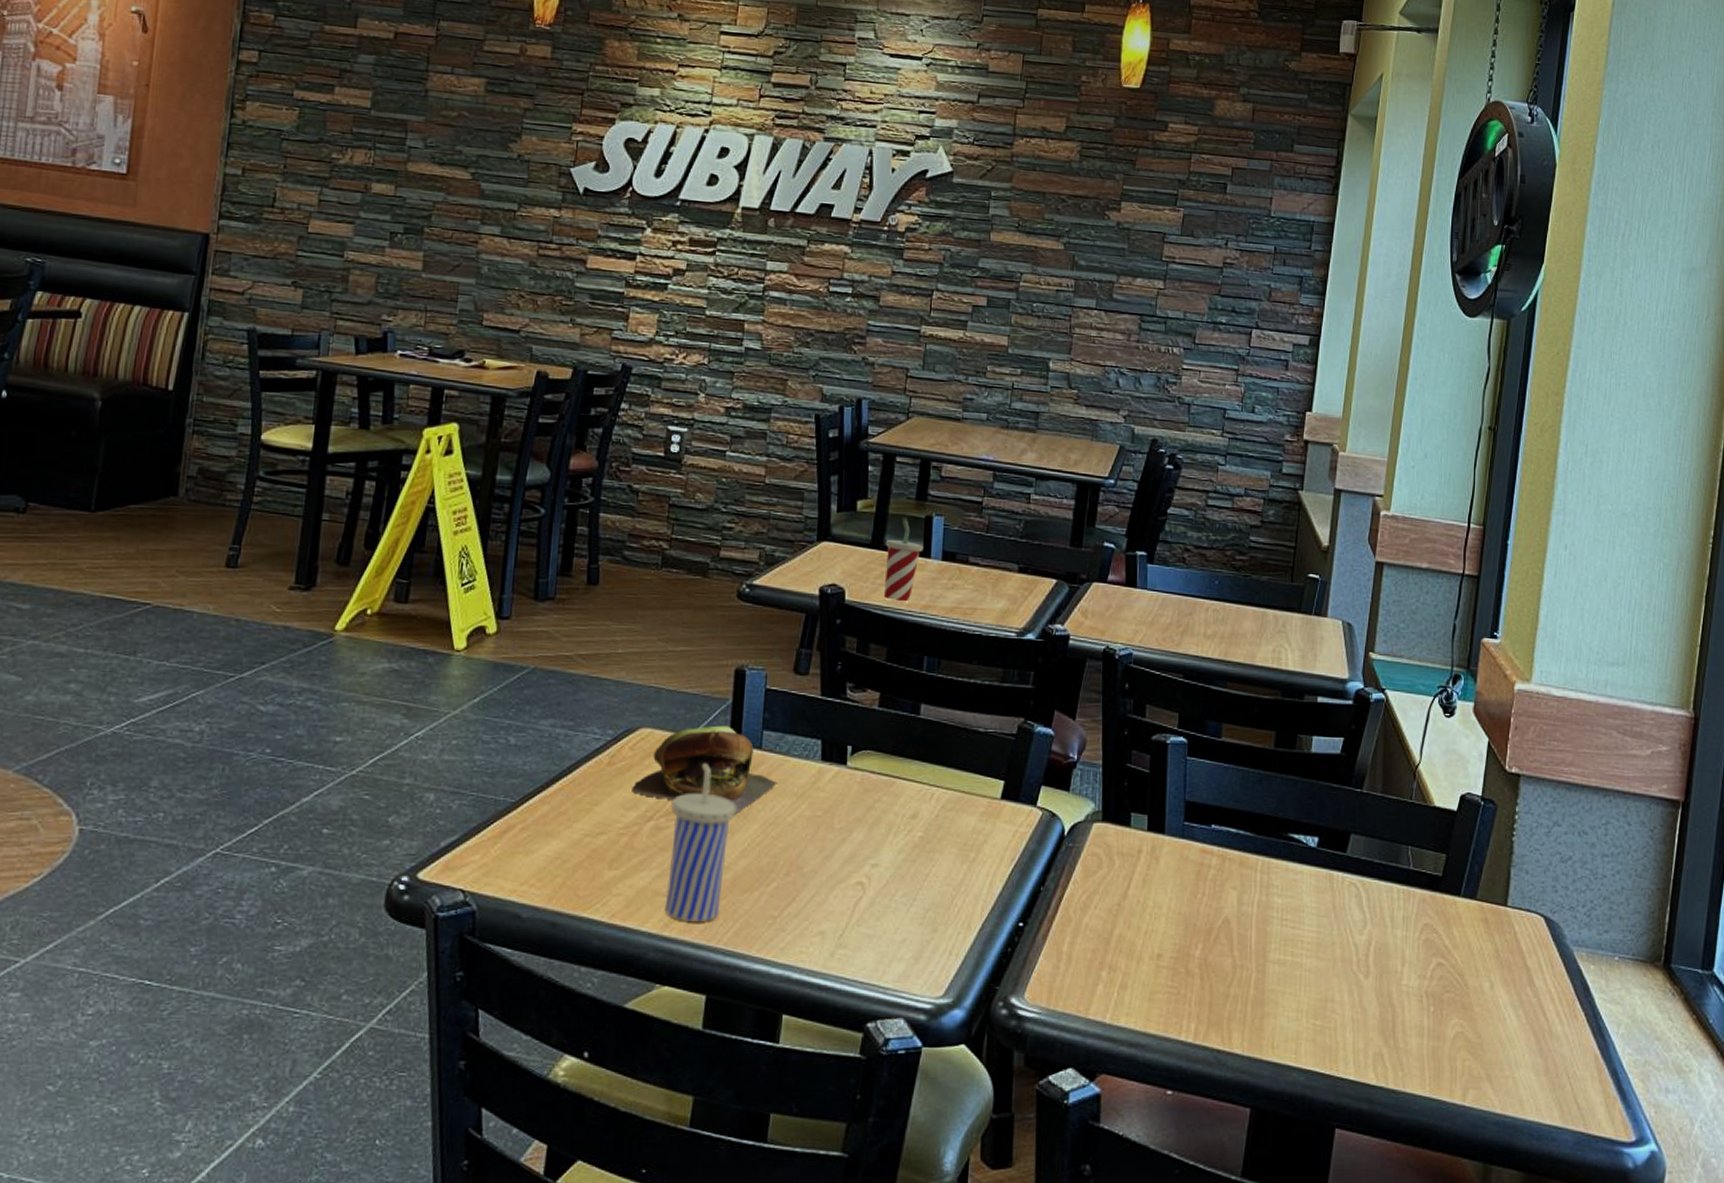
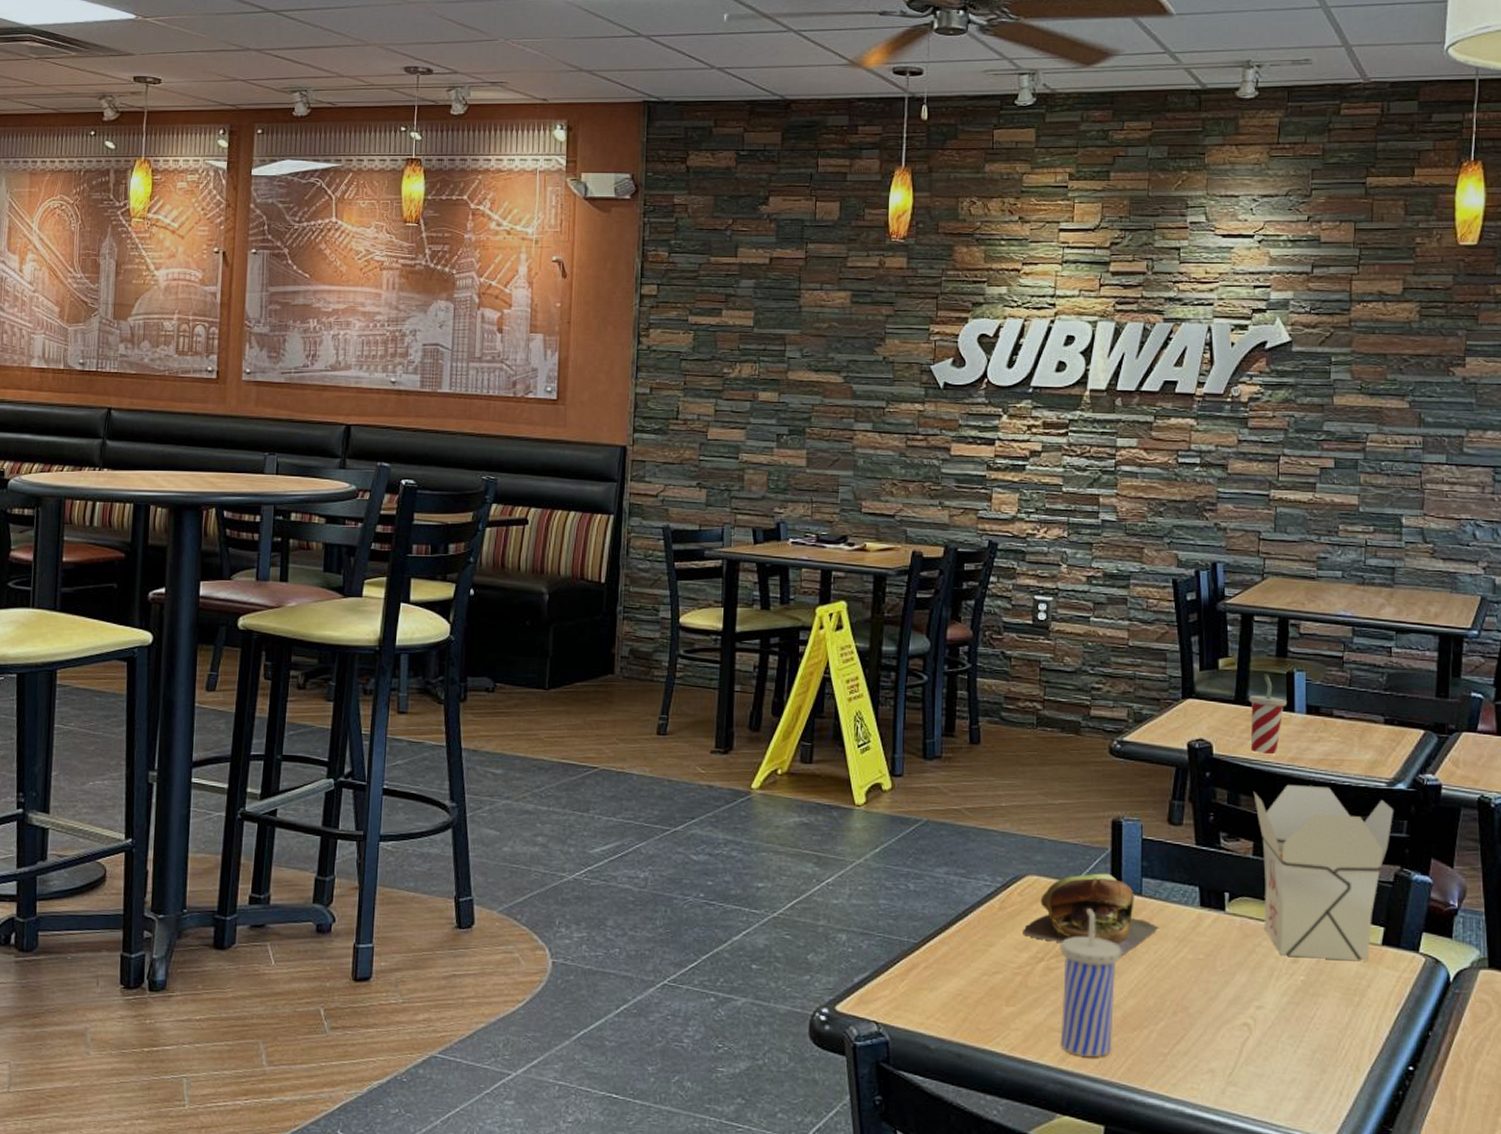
takeout container: none [883,633,1022,816] -> present [1253,784,1394,962]

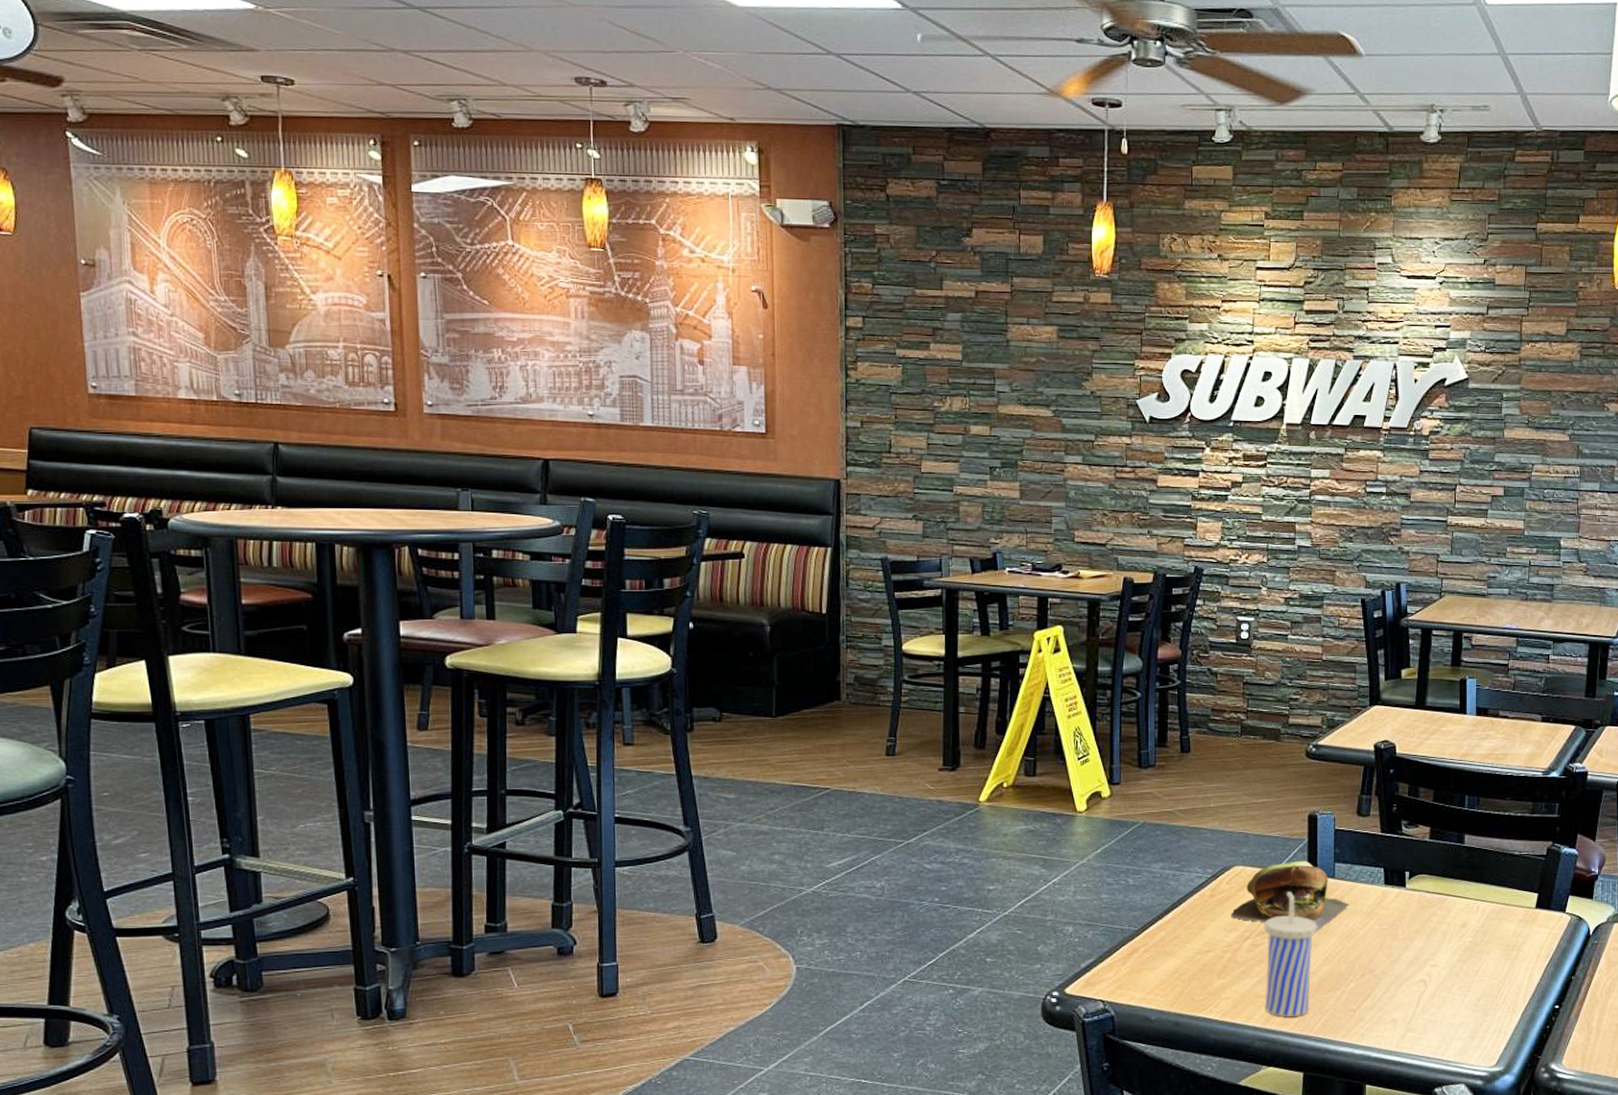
beverage cup: present [1248,673,1287,755] -> none [1427,681,1460,752]
takeout container: present [1253,784,1394,962] -> none [1430,776,1548,923]

